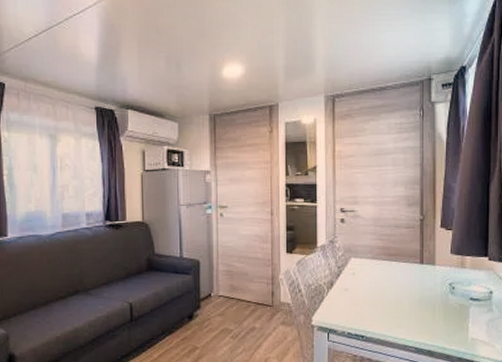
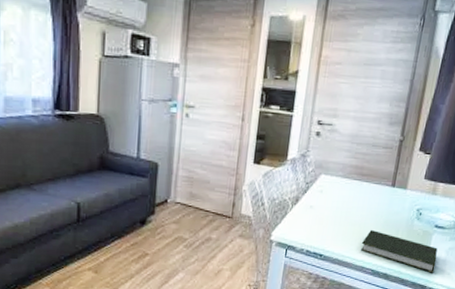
book: none [401,307,478,347] -> present [361,229,438,273]

